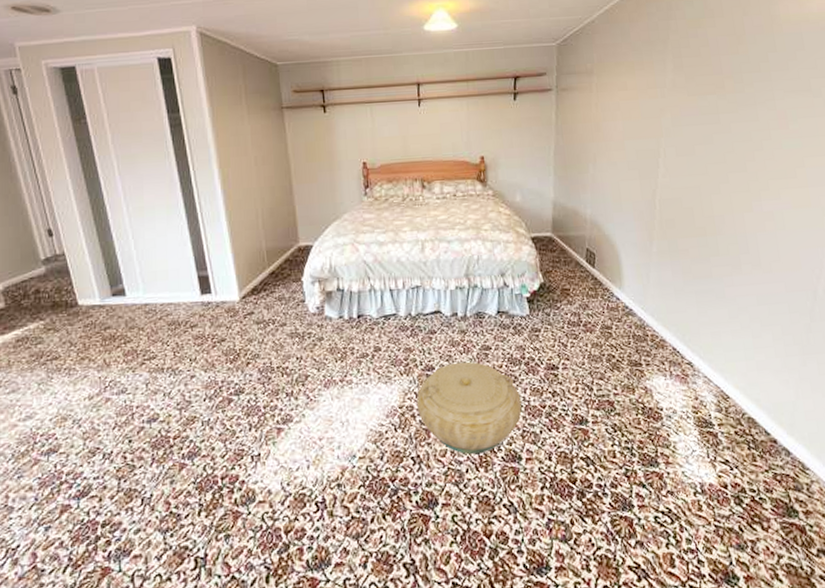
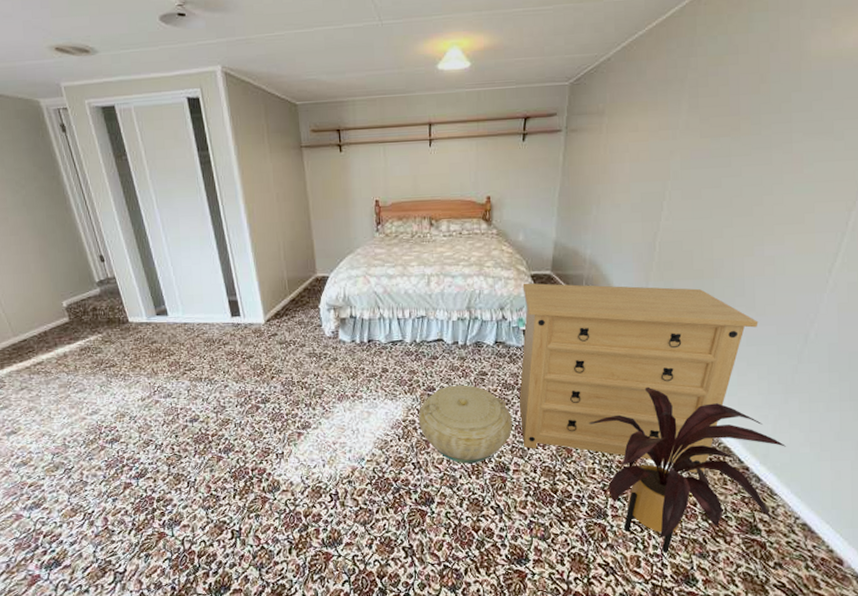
dresser: none [523,246,766,450] -> present [519,283,758,474]
house plant: none [604,354,811,547] -> present [588,386,786,553]

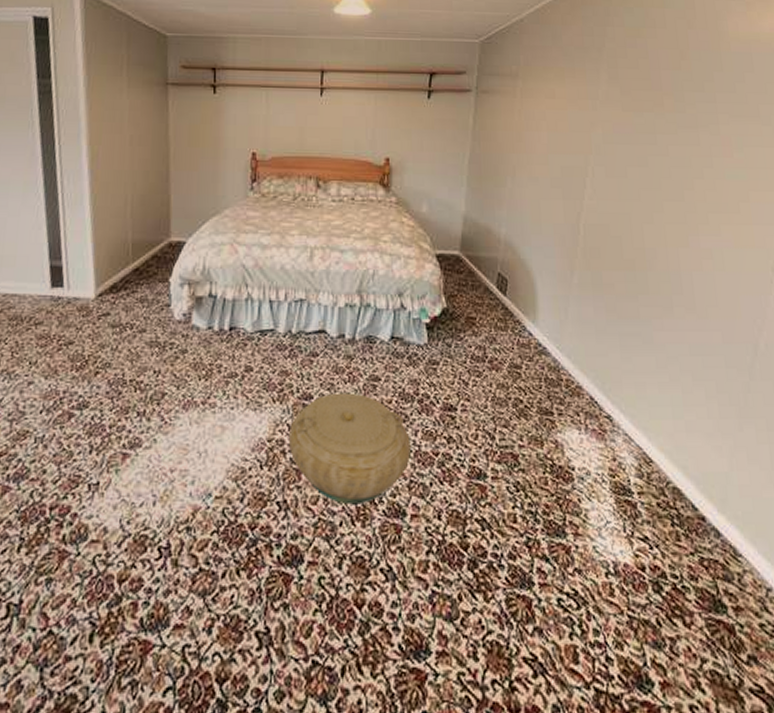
dresser: present [519,283,758,474] -> none [420,264,701,524]
house plant: present [588,386,786,553] -> none [507,403,746,641]

